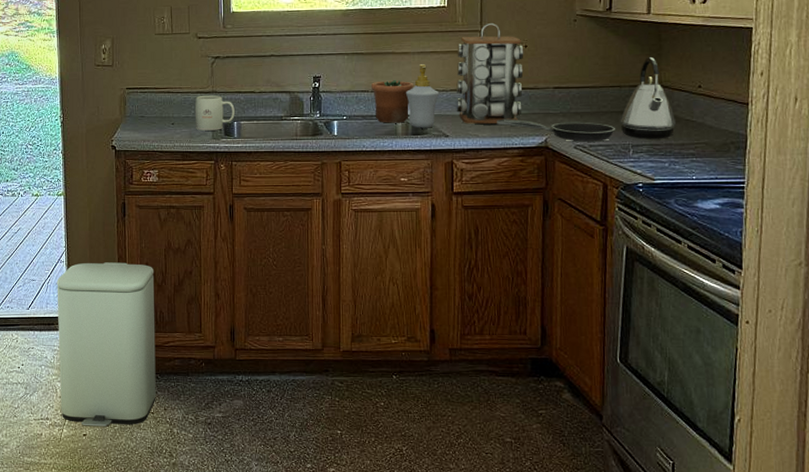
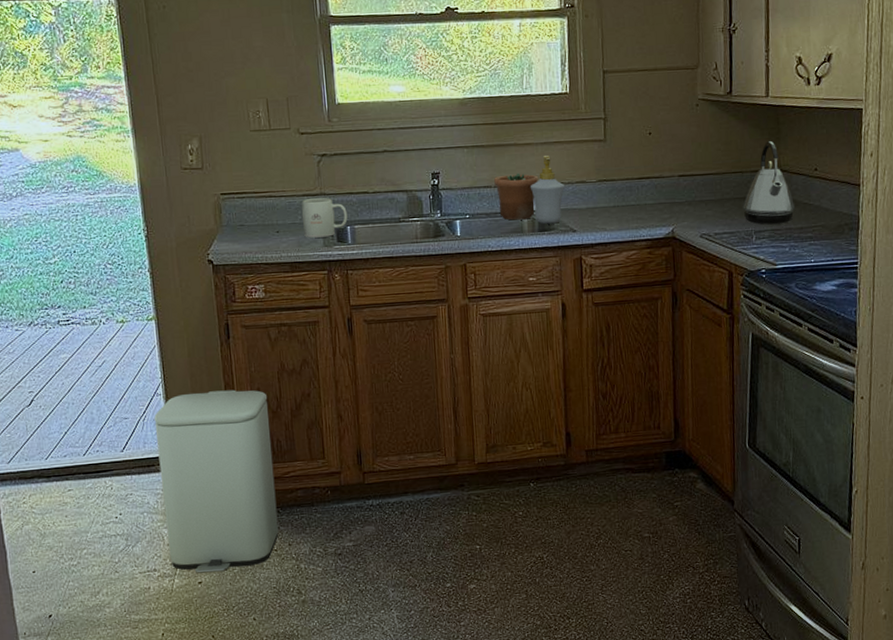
spice rack: present [456,22,524,125] -> none [581,109,649,218]
frying pan: present [497,118,616,142] -> none [624,209,740,231]

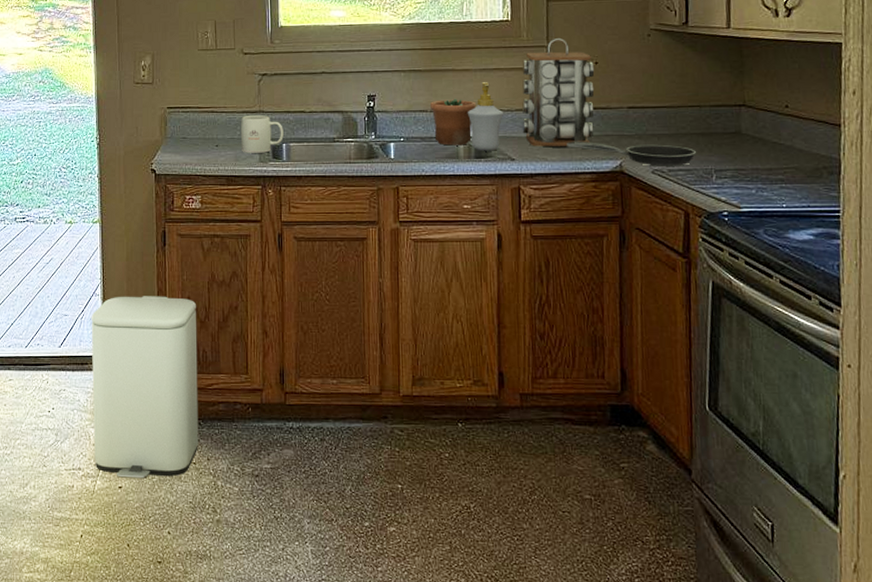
spice rack: none [581,109,649,218] -> present [521,37,595,148]
frying pan: none [624,209,740,231] -> present [567,141,697,166]
kettle: present [742,141,796,226] -> none [701,75,763,164]

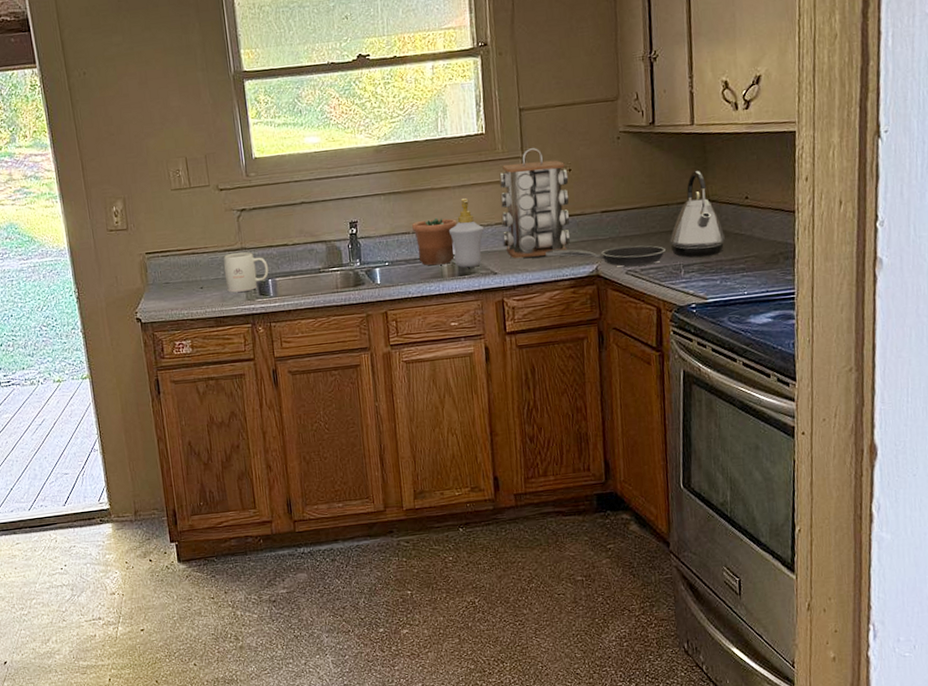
pedal bin: present [91,296,199,480] -> none [92,443,215,622]
kettle: none [701,75,763,164] -> present [669,171,726,259]

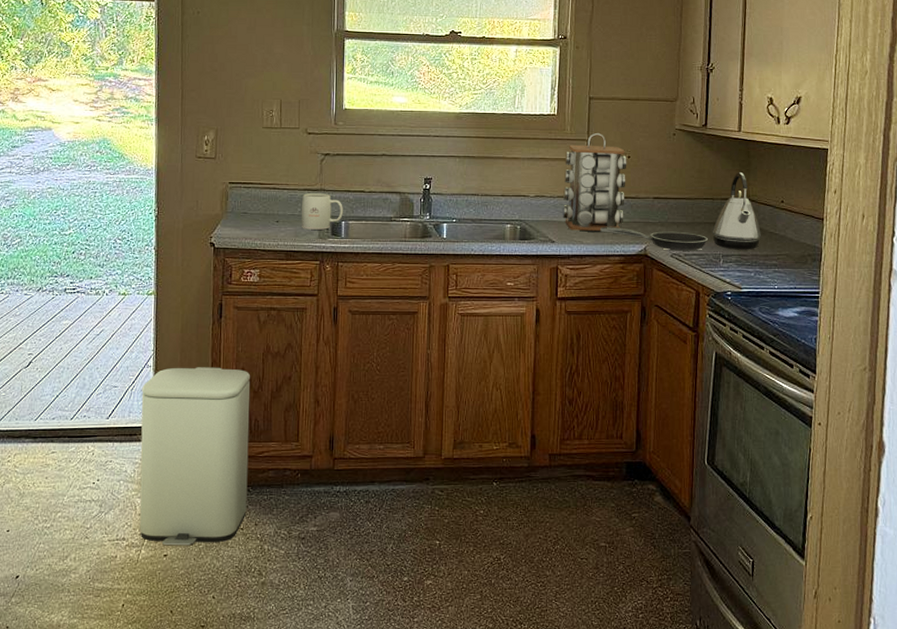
pedal bin: none [92,443,215,622] -> present [139,367,251,547]
planter: present [412,217,456,266] -> none [482,184,522,228]
soap bottle: present [448,198,485,268] -> none [514,170,547,234]

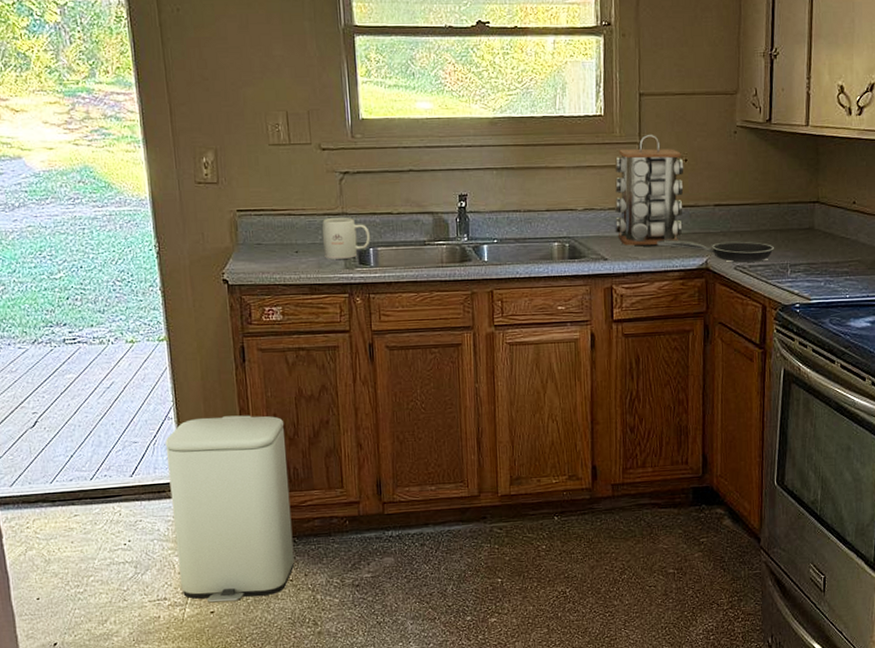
kettle: present [712,172,762,250] -> none [778,172,832,259]

